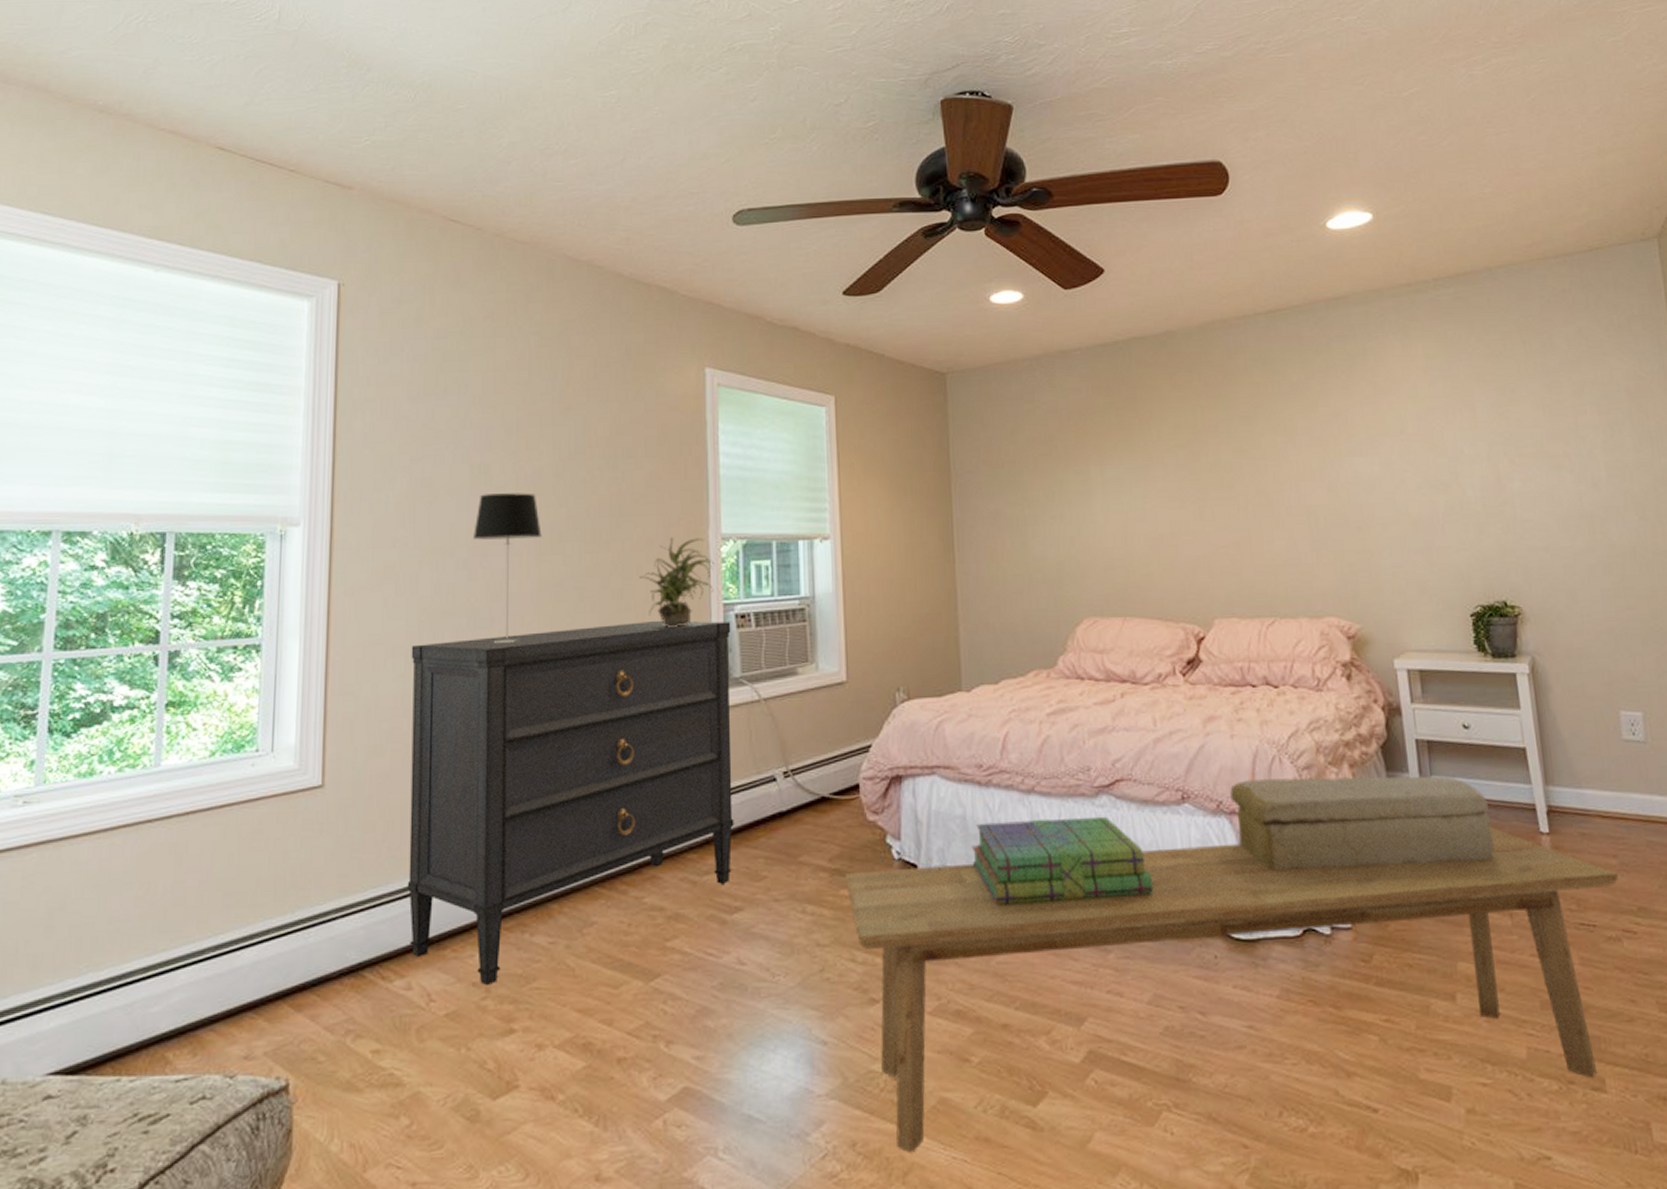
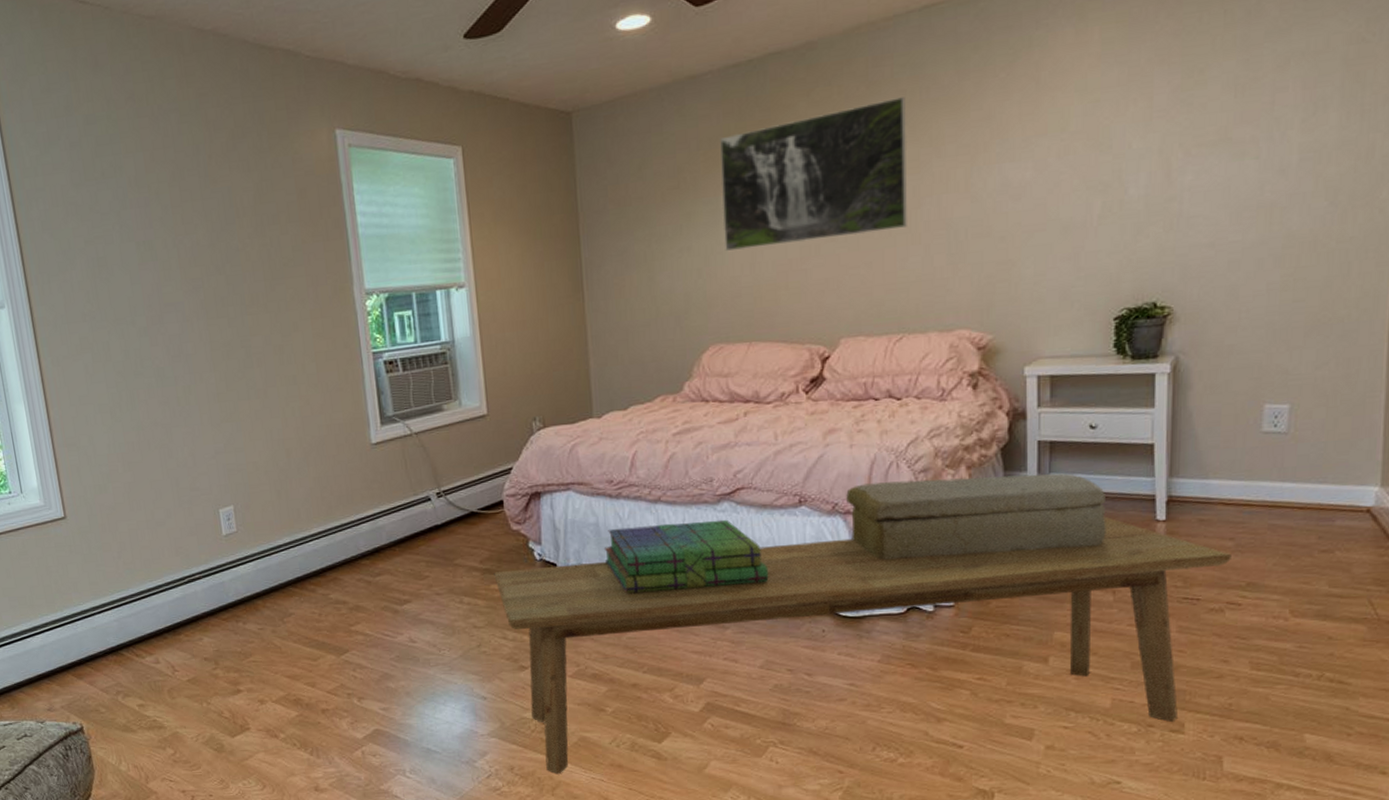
dresser: present [407,621,734,985] -> none [114,368,399,659]
table lamp: present [473,493,542,643] -> none [148,264,207,397]
potted plant: present [640,537,715,627] -> none [296,294,363,376]
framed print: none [1090,388,1270,521] -> present [720,97,907,251]

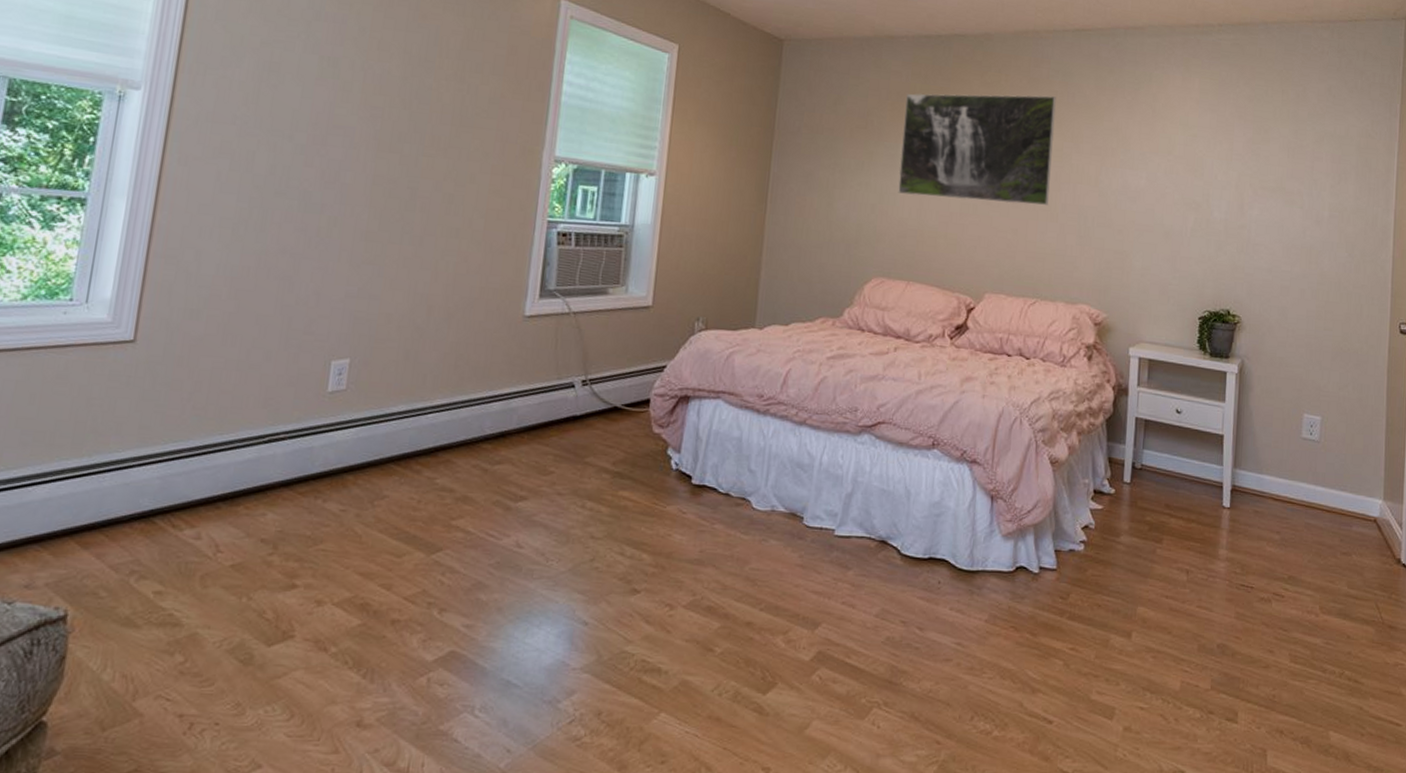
bench: present [494,516,1231,773] -> none [624,477,1278,724]
stack of books: present [603,519,769,593] -> none [741,446,897,523]
decorative box: present [846,473,1106,560] -> none [974,435,1185,525]

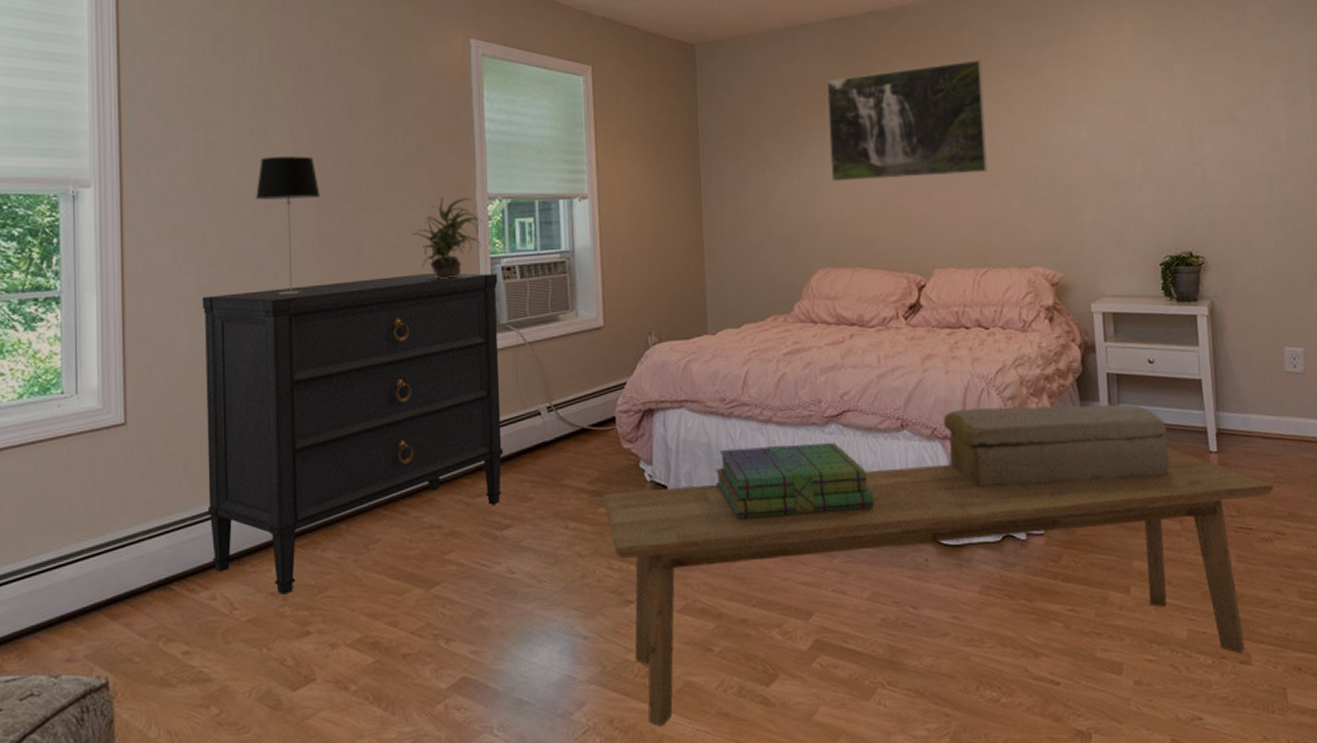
dresser: none [204,219,552,542] -> present [202,273,503,594]
table lamp: none [314,86,383,230] -> present [256,156,320,294]
potted plant: none [471,153,545,237] -> present [413,197,482,279]
bench: none [624,477,1278,724] -> present [602,446,1273,726]
stack of books: none [741,446,897,523] -> present [715,442,875,518]
decorative box: none [974,435,1185,525] -> present [943,404,1170,487]

